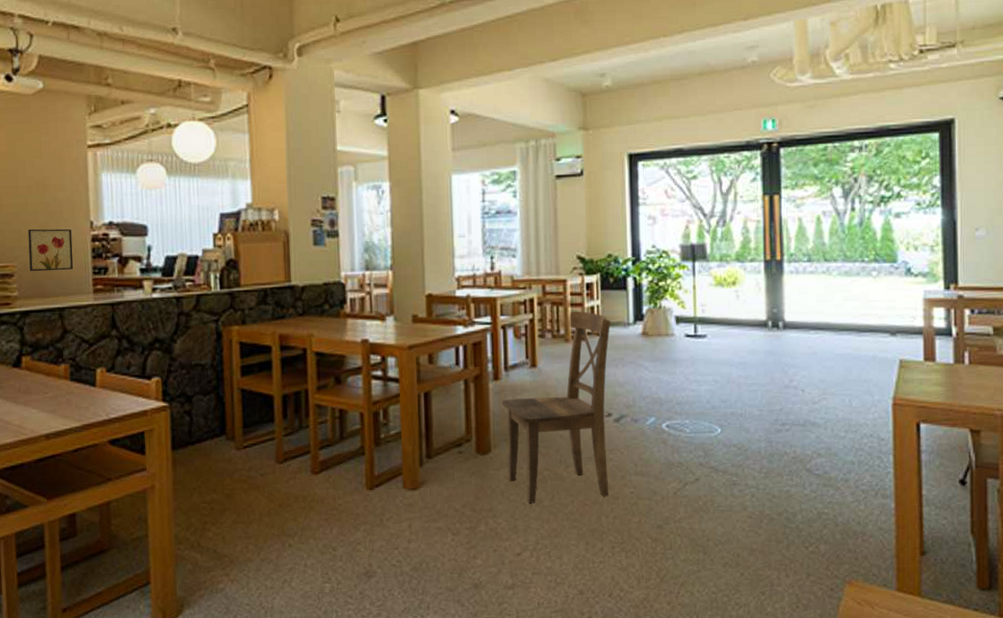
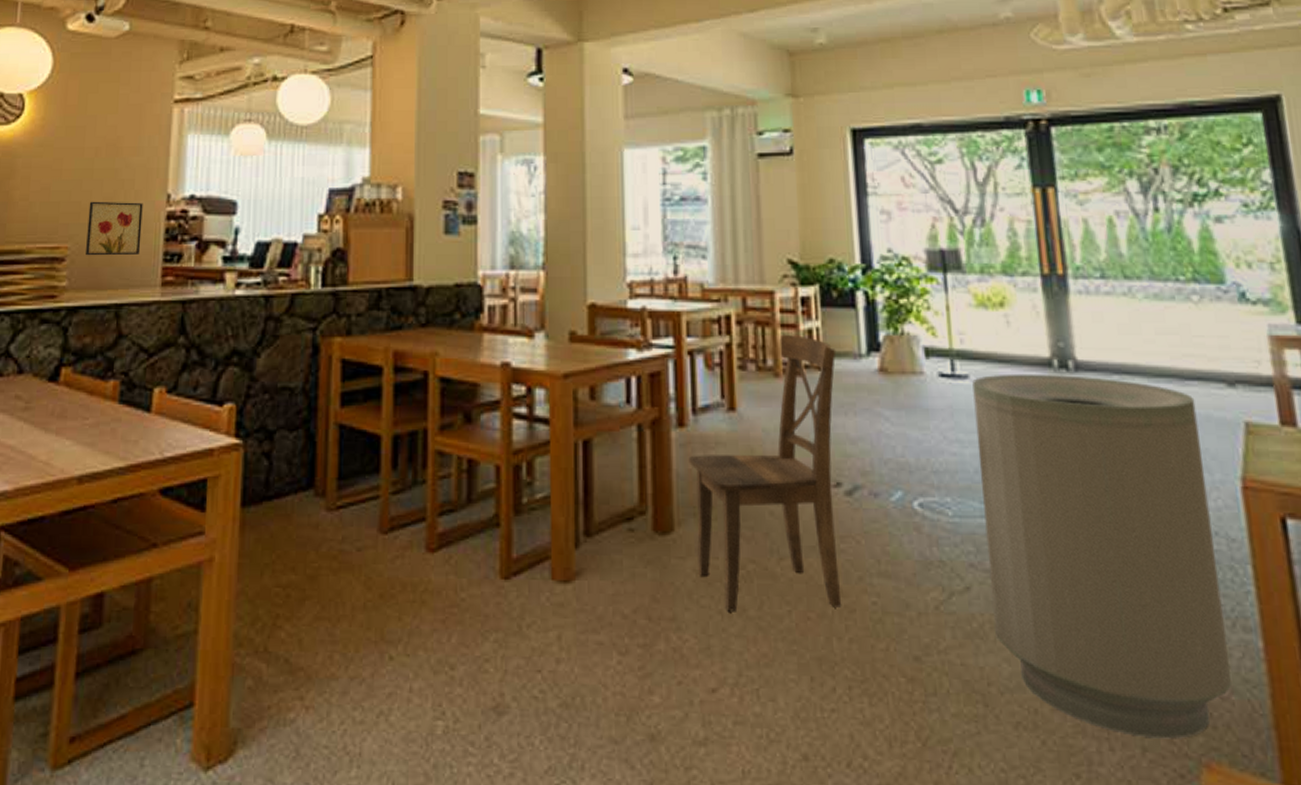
trash can: none [709,332,871,568] -> present [972,373,1232,739]

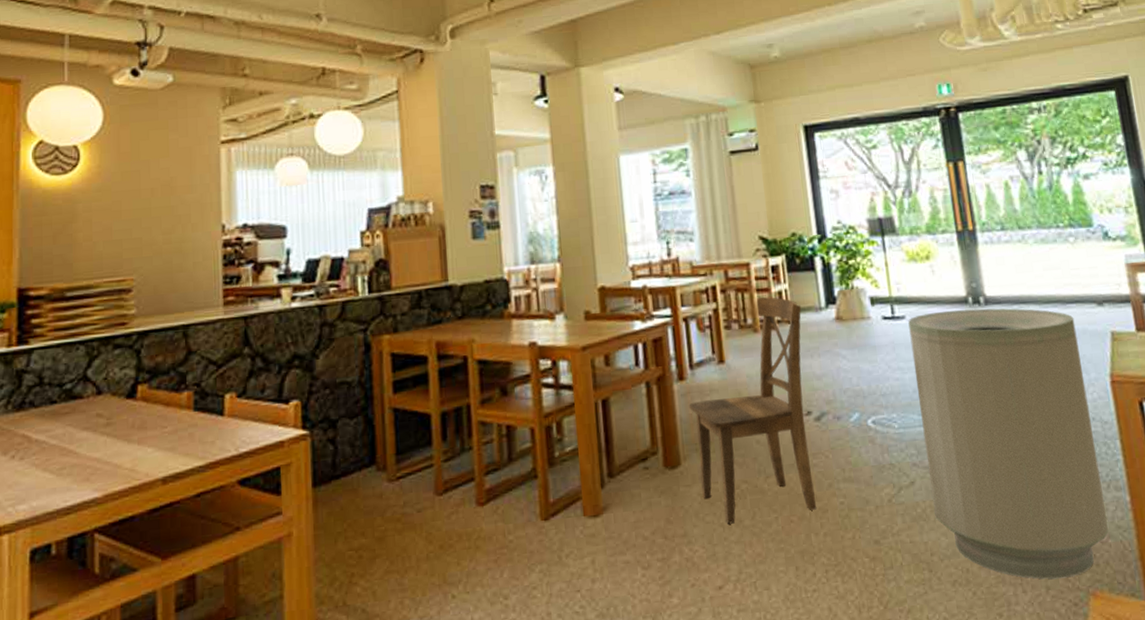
wall art: present [86,201,143,256] -> none [150,234,202,285]

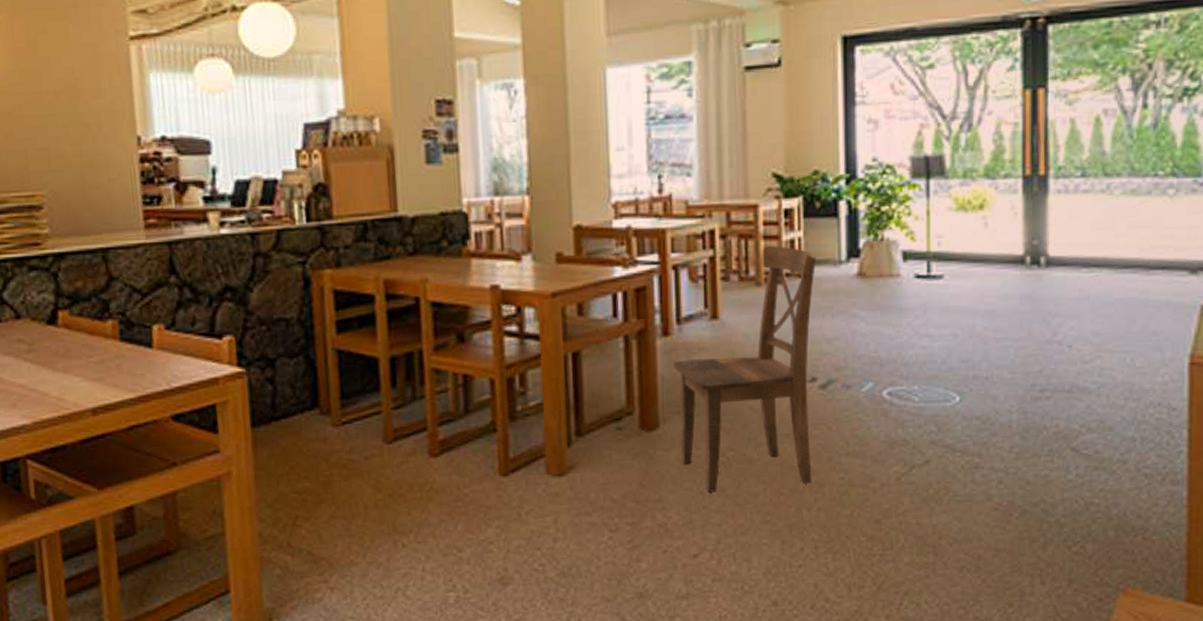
trash can: present [908,308,1109,579] -> none [947,270,1157,573]

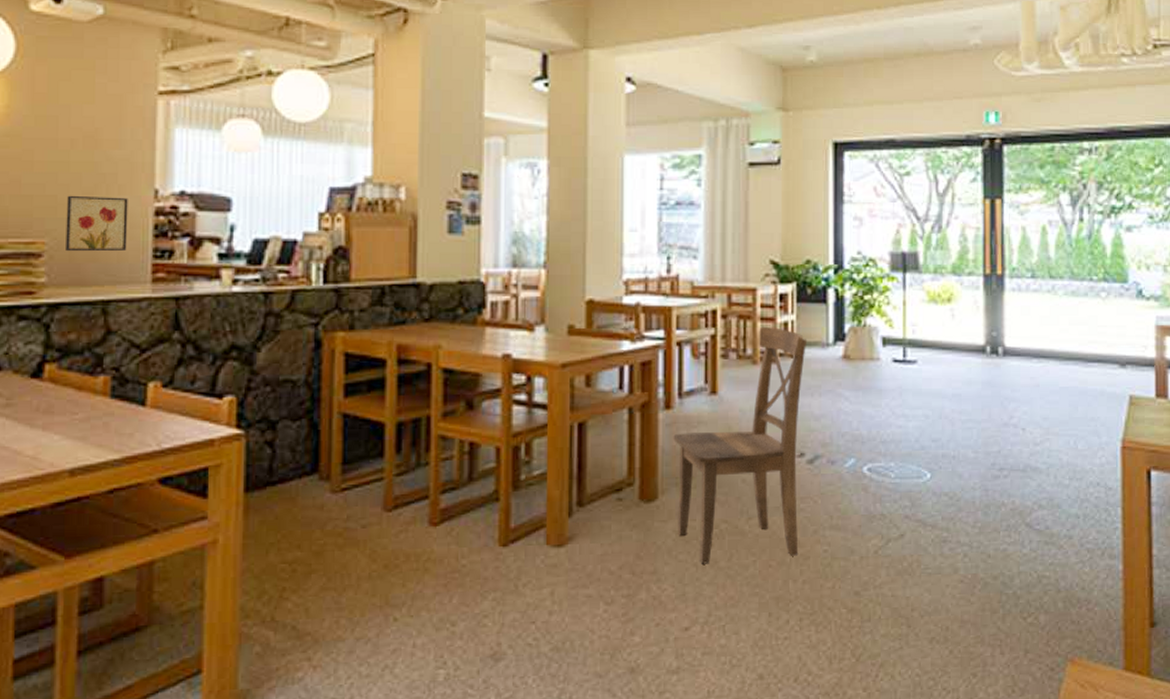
wall art: none [57,146,118,203] -> present [66,195,128,252]

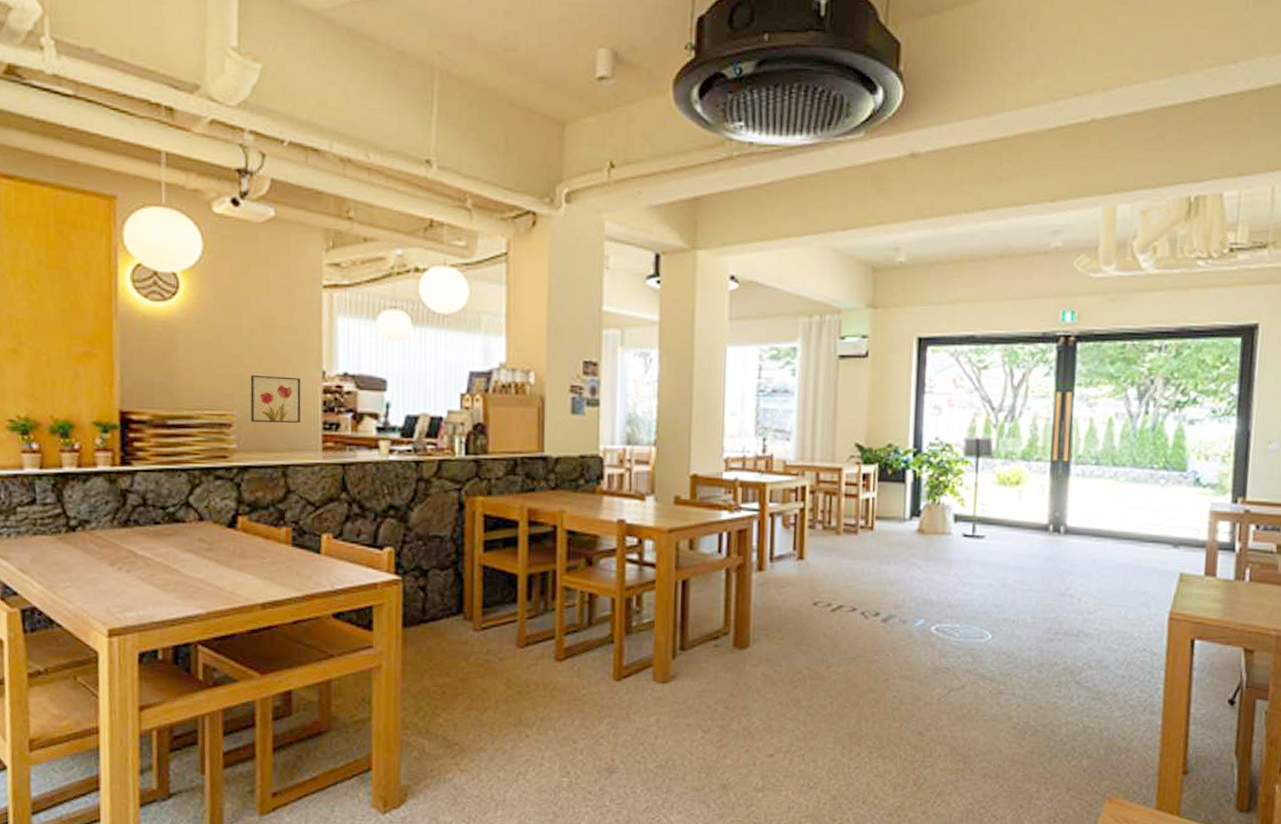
dining chair: present [673,326,808,564] -> none [764,502,886,703]

